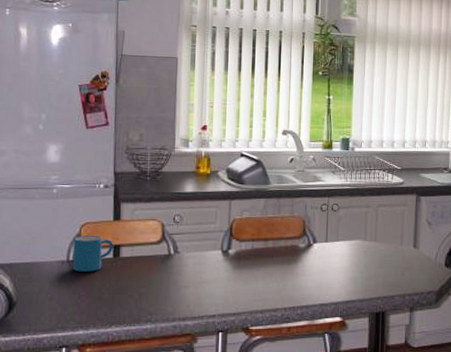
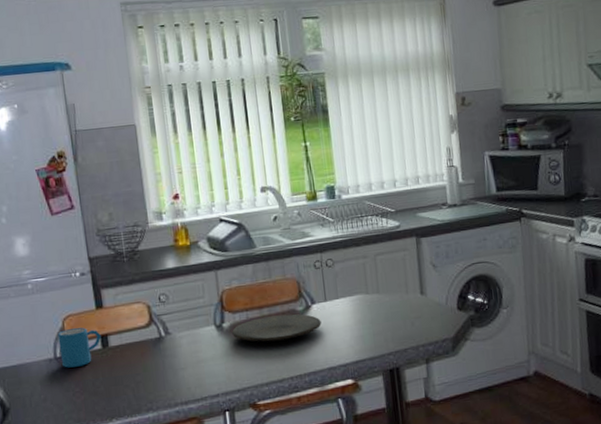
plate: none [236,249,320,273] -> present [232,314,322,342]

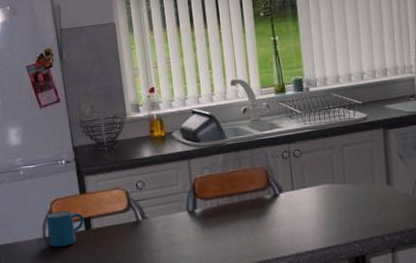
plate: present [232,314,322,342] -> none [204,202,289,228]

